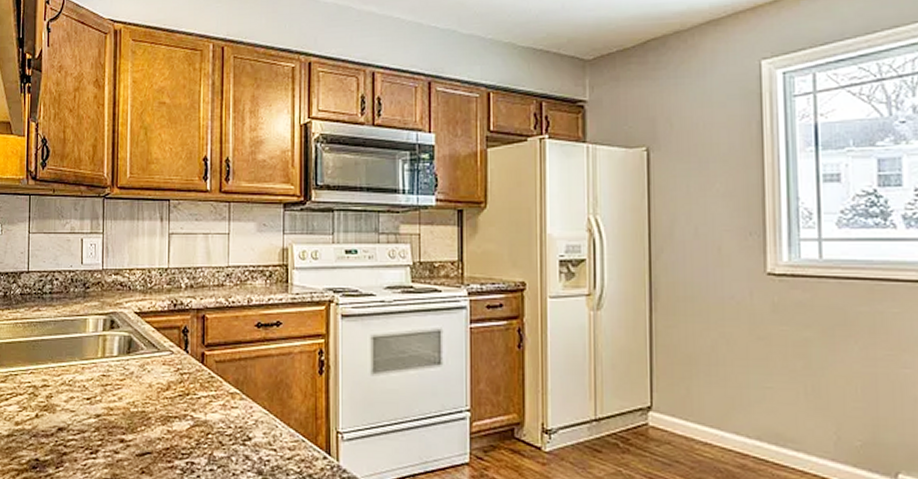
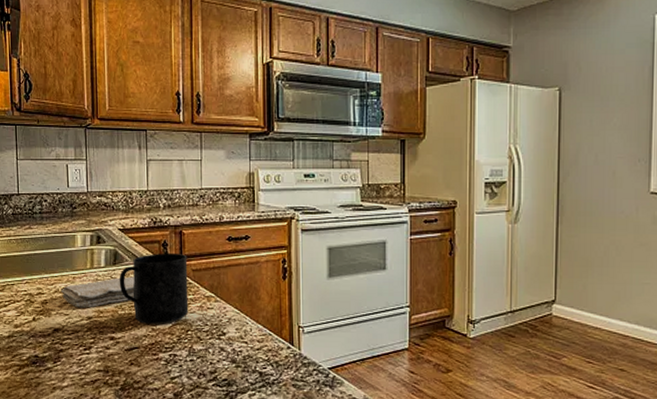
washcloth: none [67,367,150,404] -> present [60,276,135,308]
mug: none [132,340,210,425] -> present [119,252,189,324]

